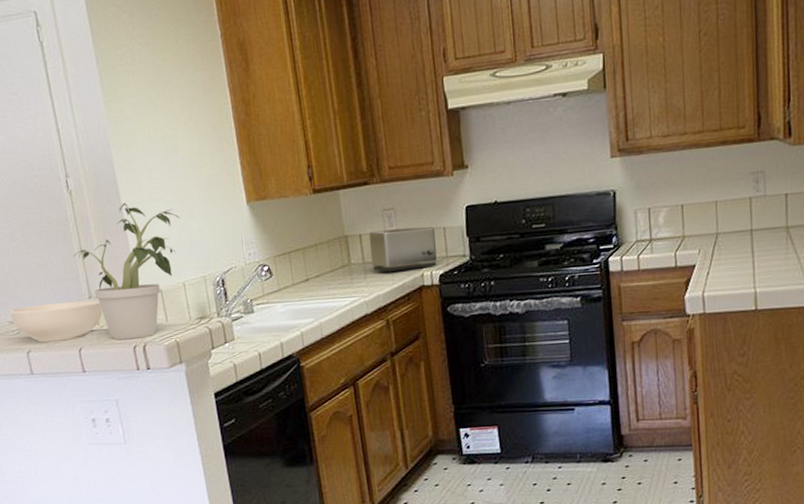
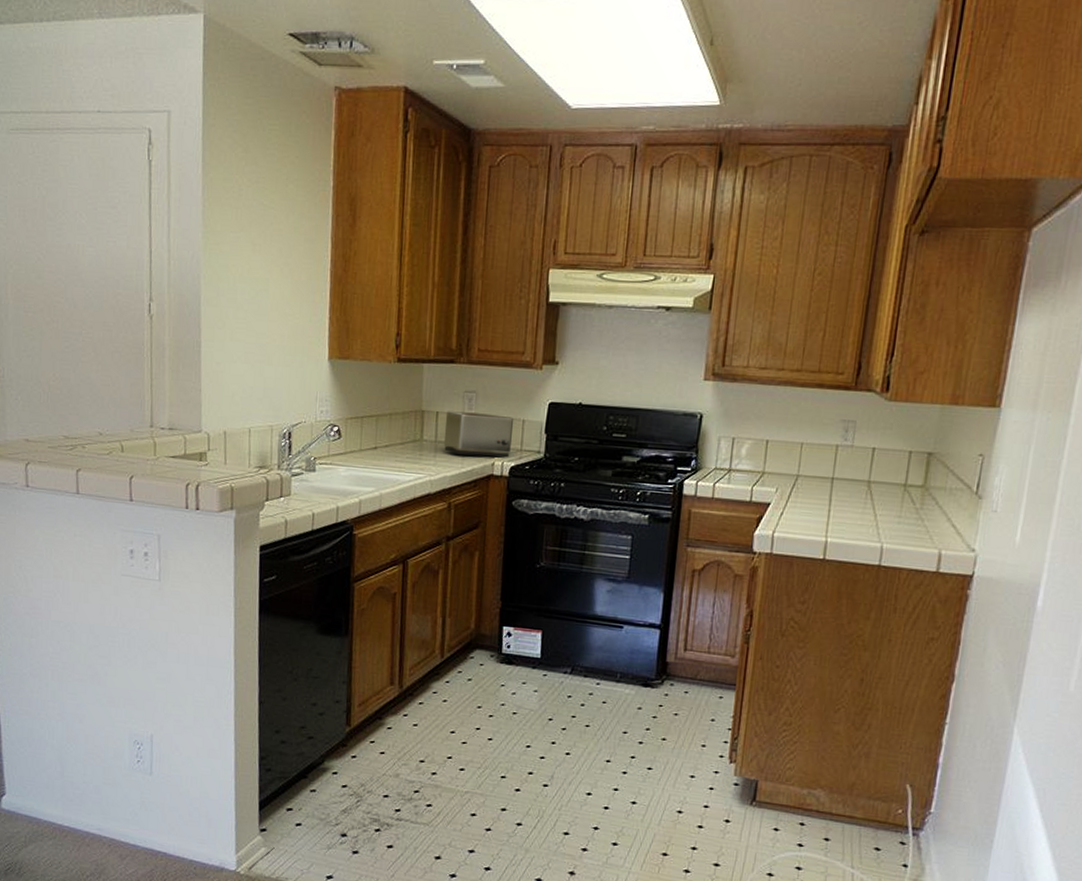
bowl: present [9,300,103,343] -> none [66,423,162,466]
potted plant: present [74,202,180,341] -> none [143,337,258,478]

